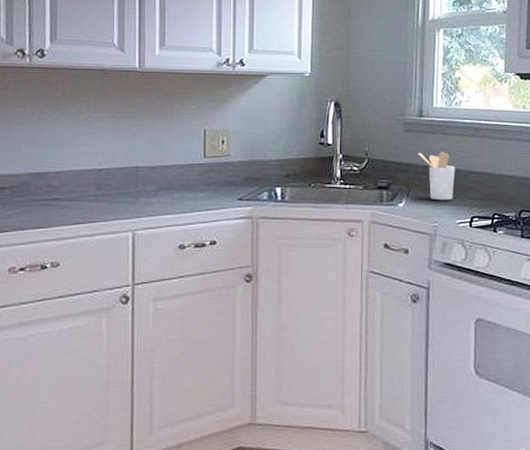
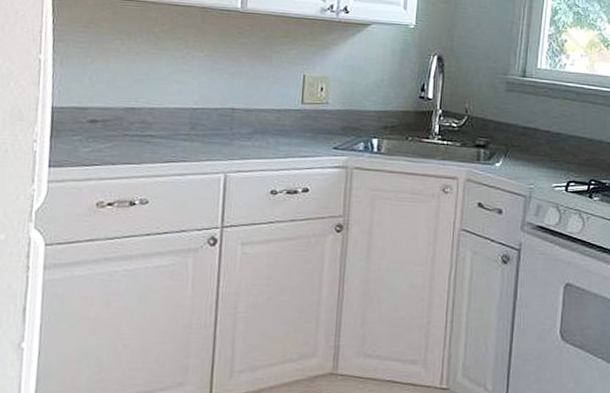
utensil holder: present [417,152,455,201] -> none [518,112,555,163]

